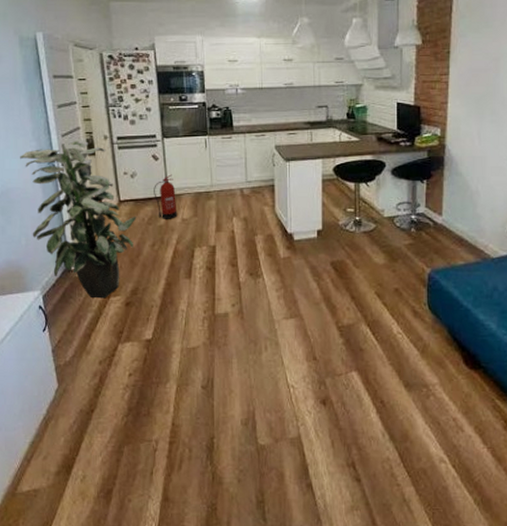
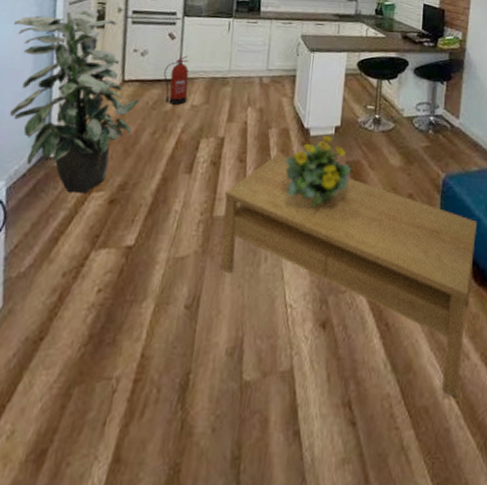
coffee table: none [223,258,466,462] -> present [220,154,478,397]
flowering plant: none [273,238,336,304] -> present [285,134,351,207]

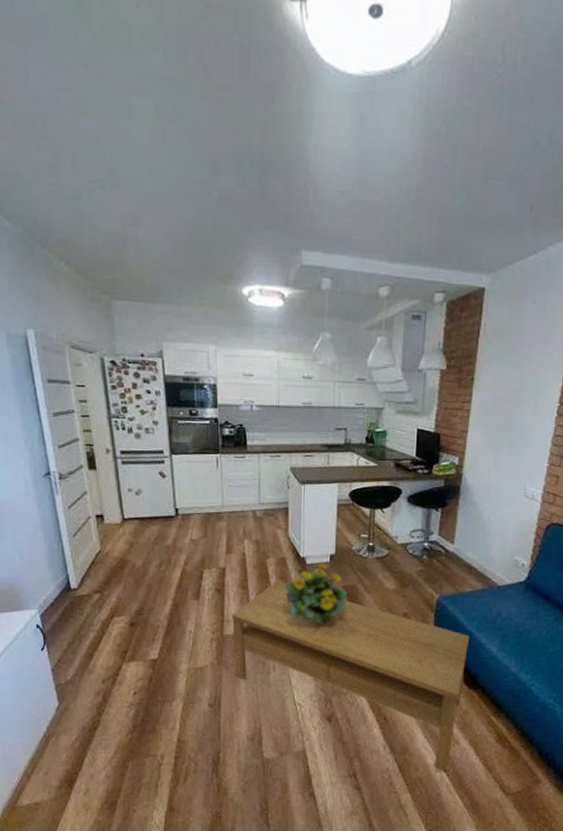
indoor plant: present [9,10,140,194] -> none [11,452,142,618]
fire extinguisher: present [163,55,189,105] -> none [161,493,186,540]

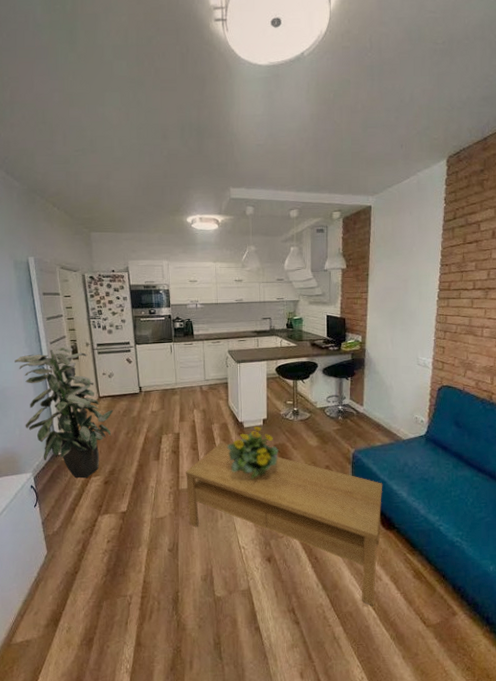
indoor plant: none [11,452,142,618] -> present [15,346,114,479]

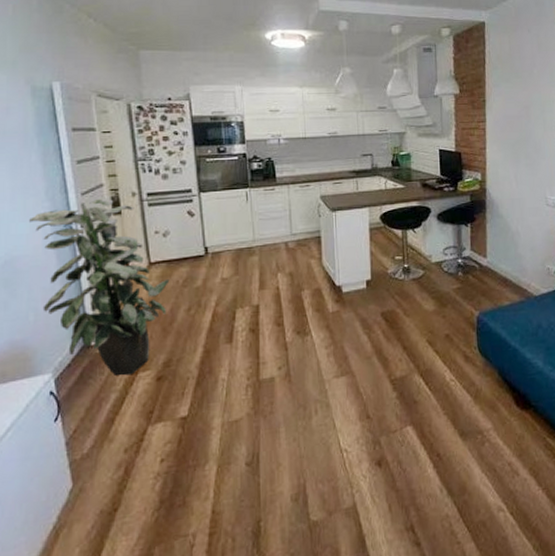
coffee table: present [186,443,383,606] -> none [268,314,515,510]
flowering plant: present [227,426,278,479] -> none [321,289,387,359]

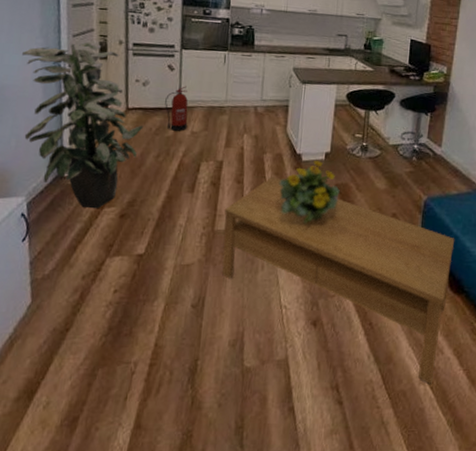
fire extinguisher: none [189,231,216,280] -> present [165,86,188,131]
coffee table: none [268,314,515,510] -> present [222,177,455,384]
flowering plant: none [321,289,387,359] -> present [279,160,340,224]

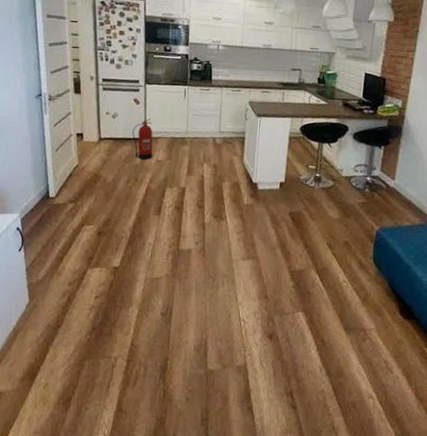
indoor plant: present [22,42,144,209] -> none [9,78,115,226]
coffee table: present [222,177,455,384] -> none [186,203,407,399]
flowering plant: present [279,160,340,224] -> none [236,189,294,247]

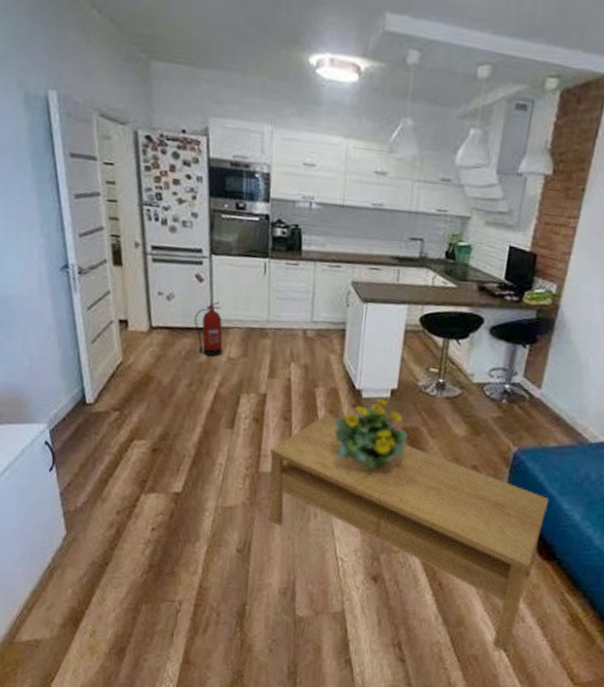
coffee table: none [186,203,407,399] -> present [269,415,550,651]
flowering plant: none [236,189,294,247] -> present [333,397,408,471]

